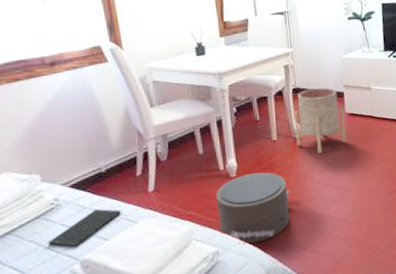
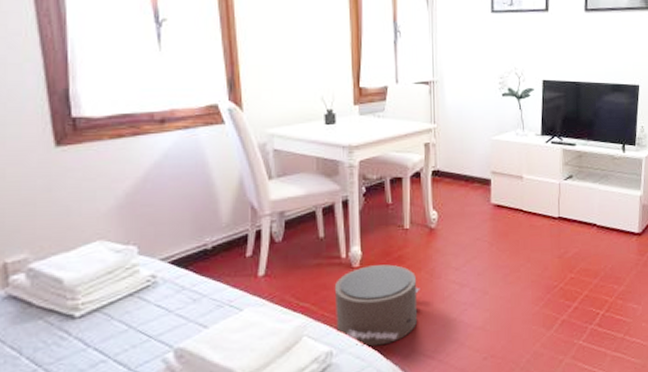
tablet: present [48,208,122,248] -> none [140,291,226,333]
planter: present [293,87,346,154] -> none [431,172,490,248]

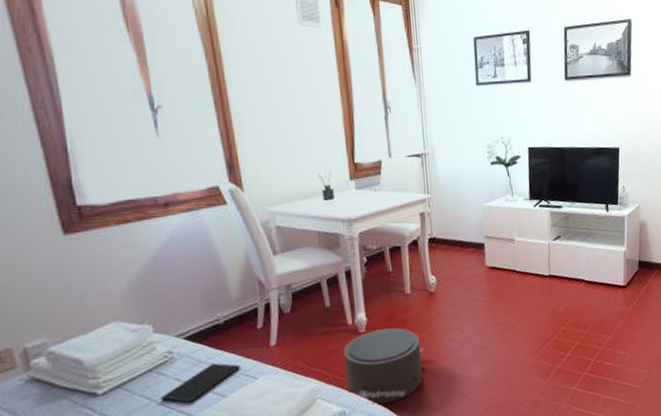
tablet: none [140,291,226,333] -> present [161,363,241,404]

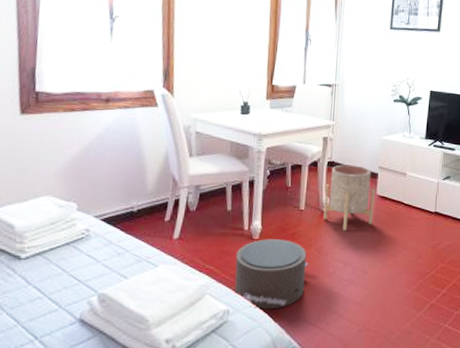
tablet: present [161,363,241,404] -> none [72,246,145,280]
planter: none [429,238,486,309] -> present [323,164,375,231]

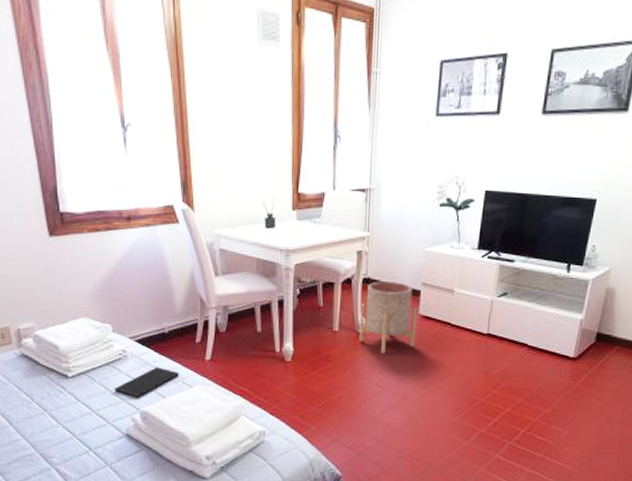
tablet: none [72,246,145,280] -> present [115,367,180,398]
pouf: present [234,239,309,310] -> none [268,361,345,432]

